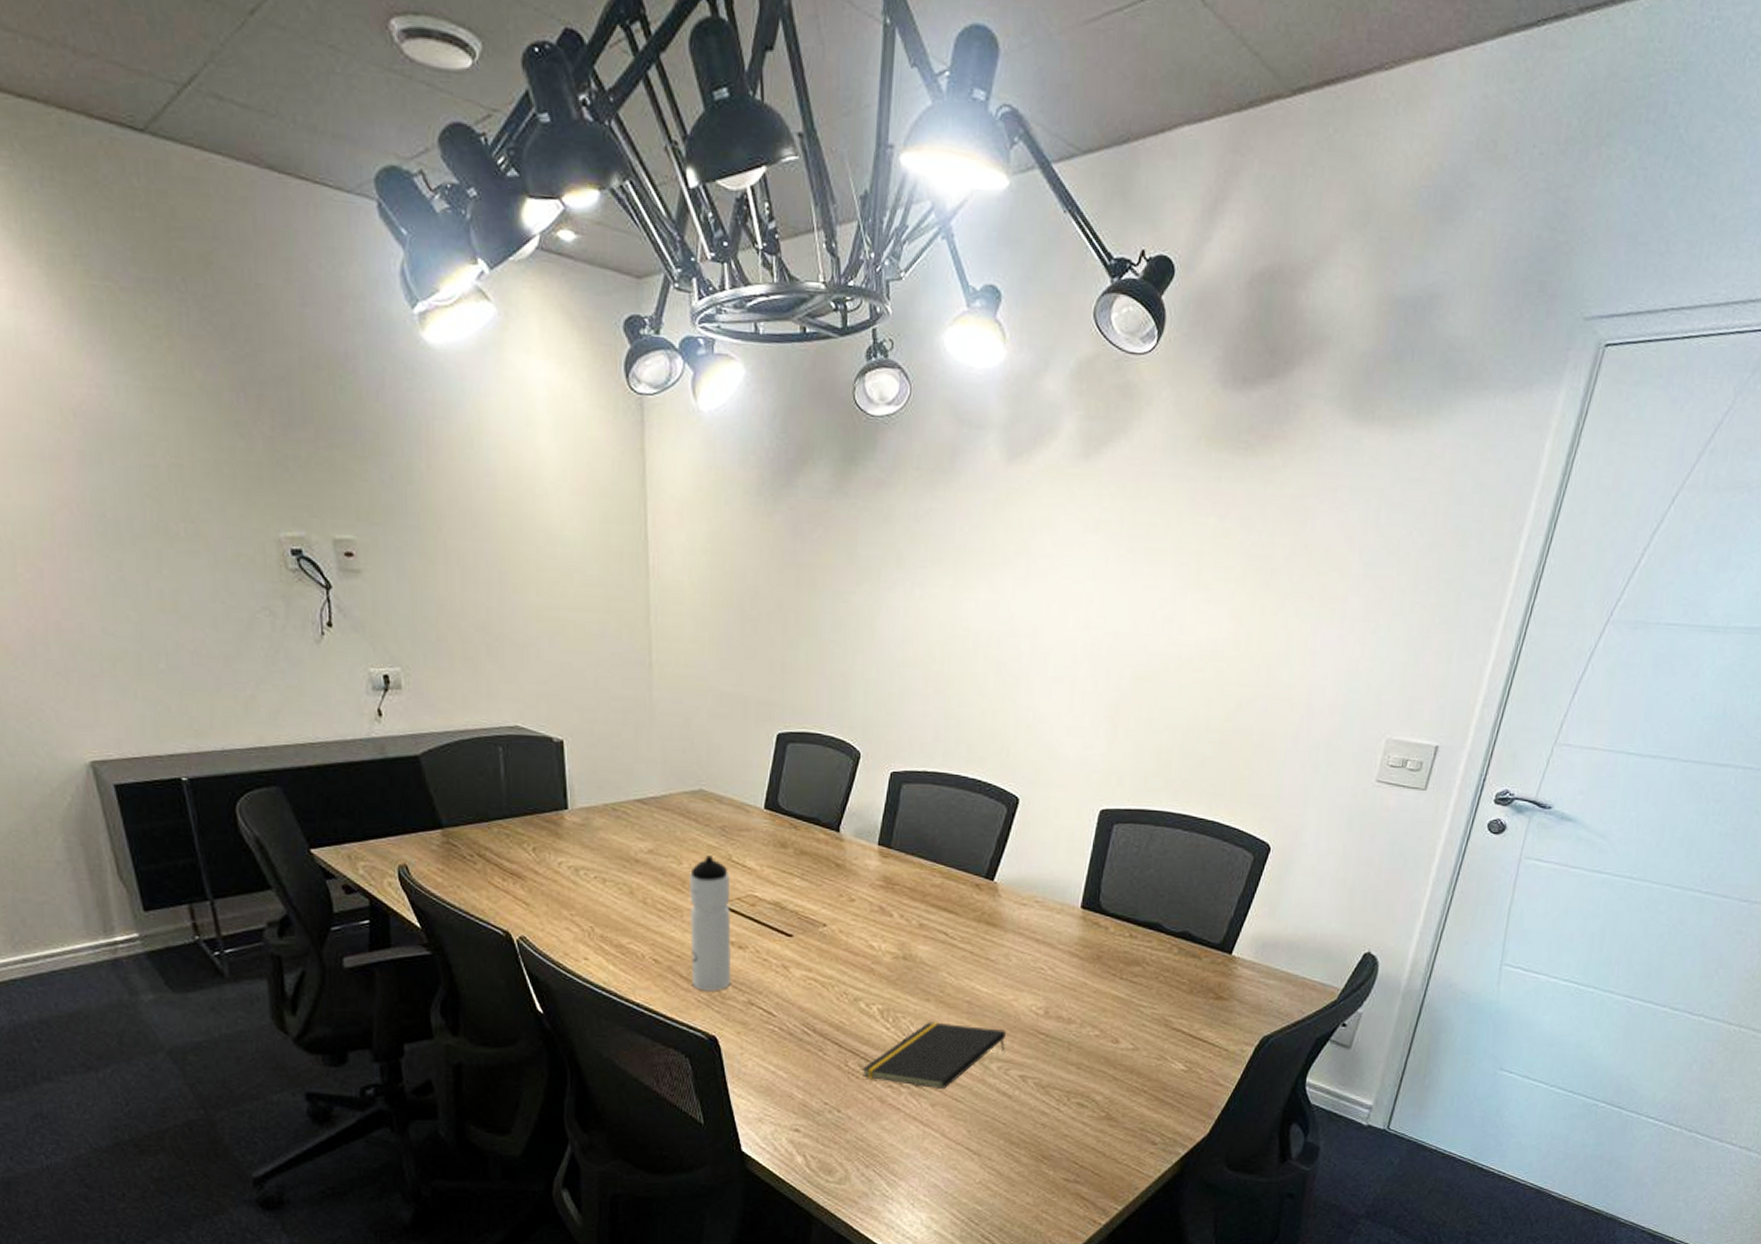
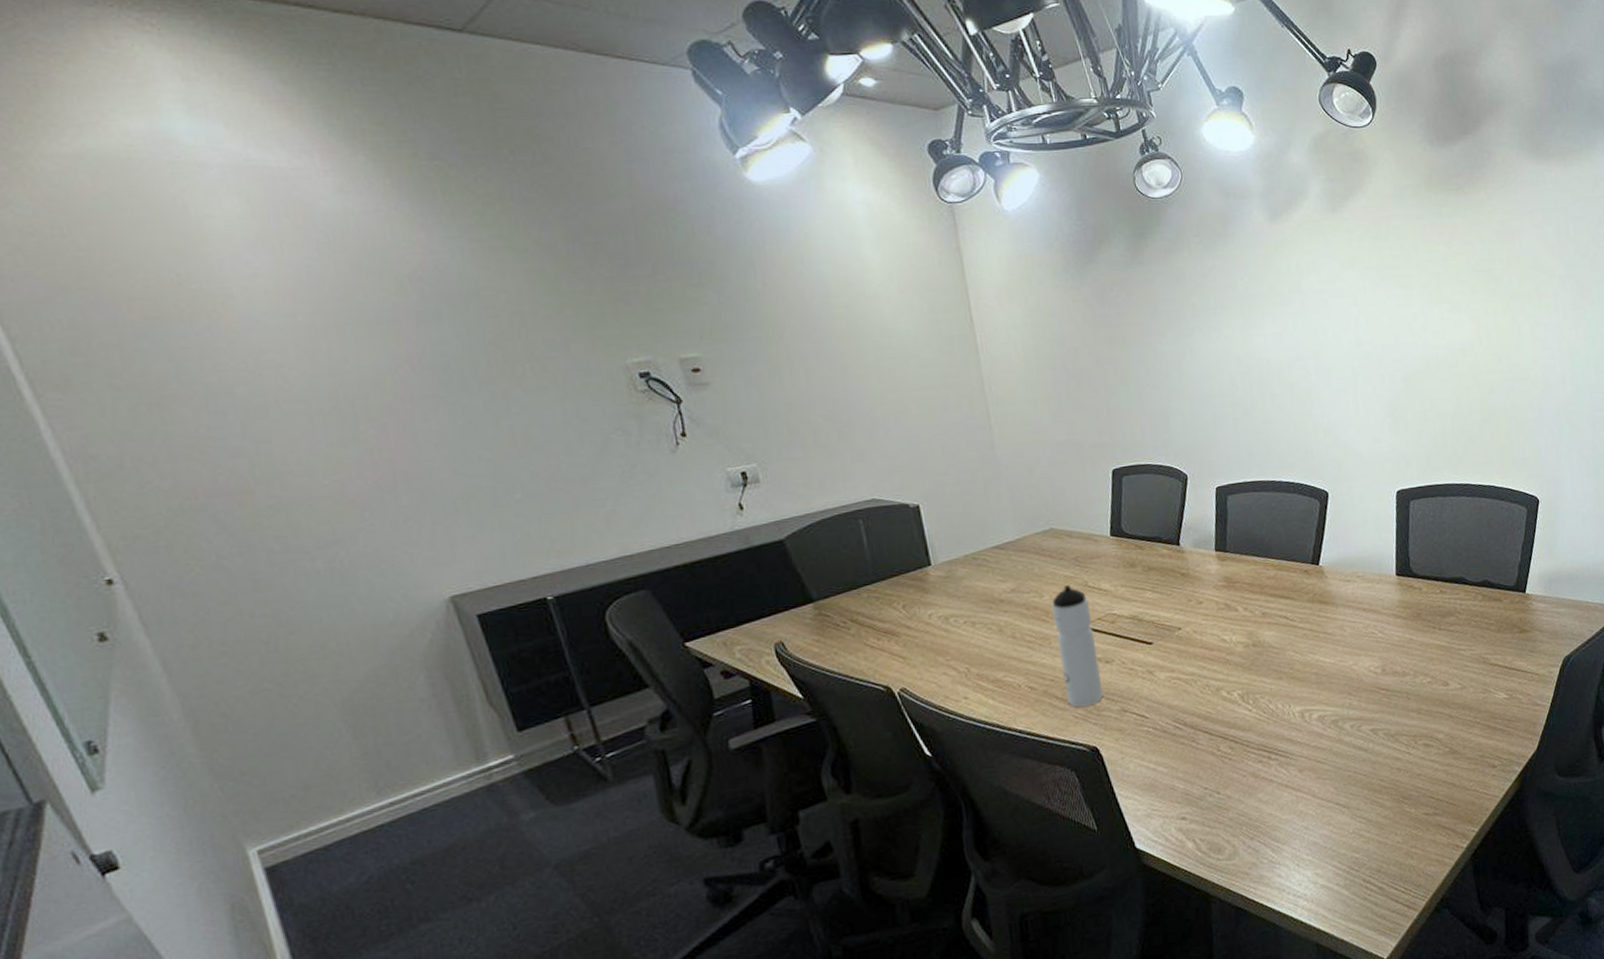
notepad: present [861,1022,1007,1090] -> none [1233,692,1354,758]

